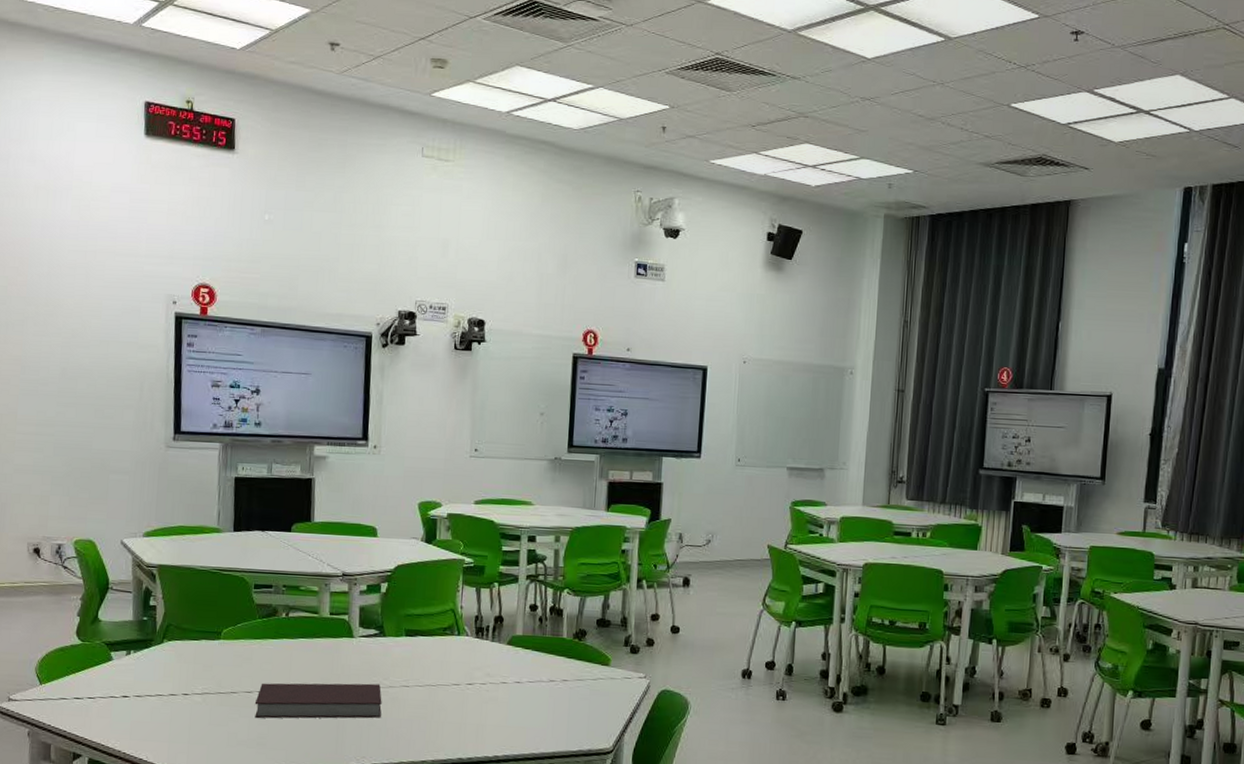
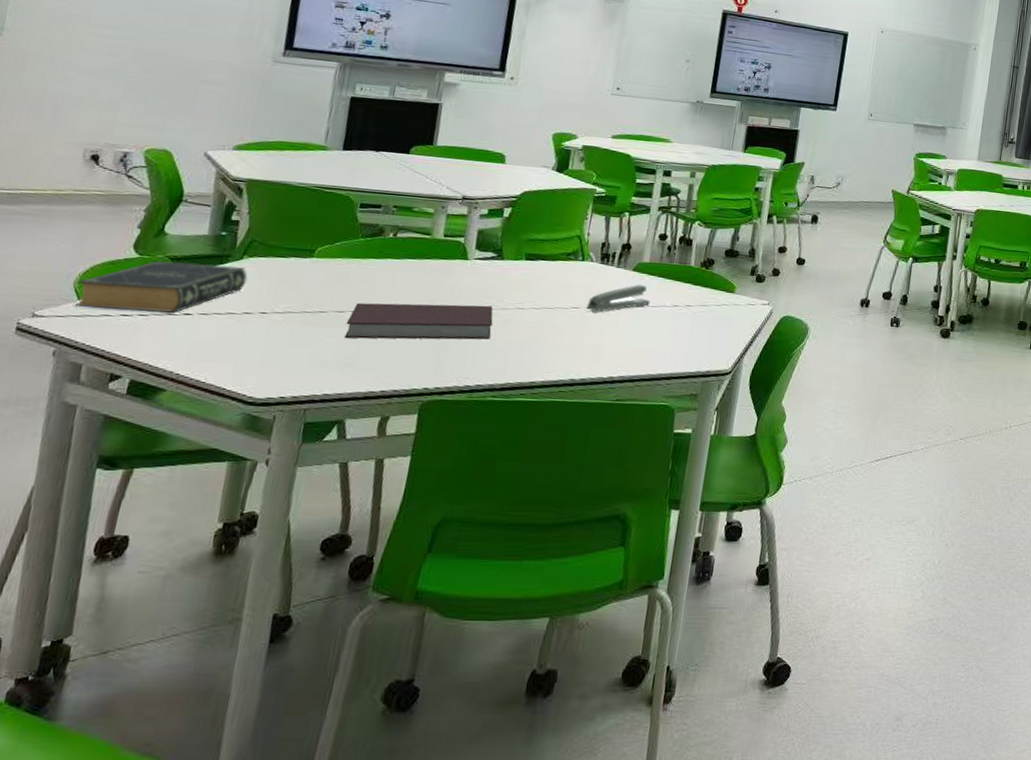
book: none [37,646,169,696] -> present [74,261,248,314]
stapler: none [467,659,527,688] -> present [586,284,651,312]

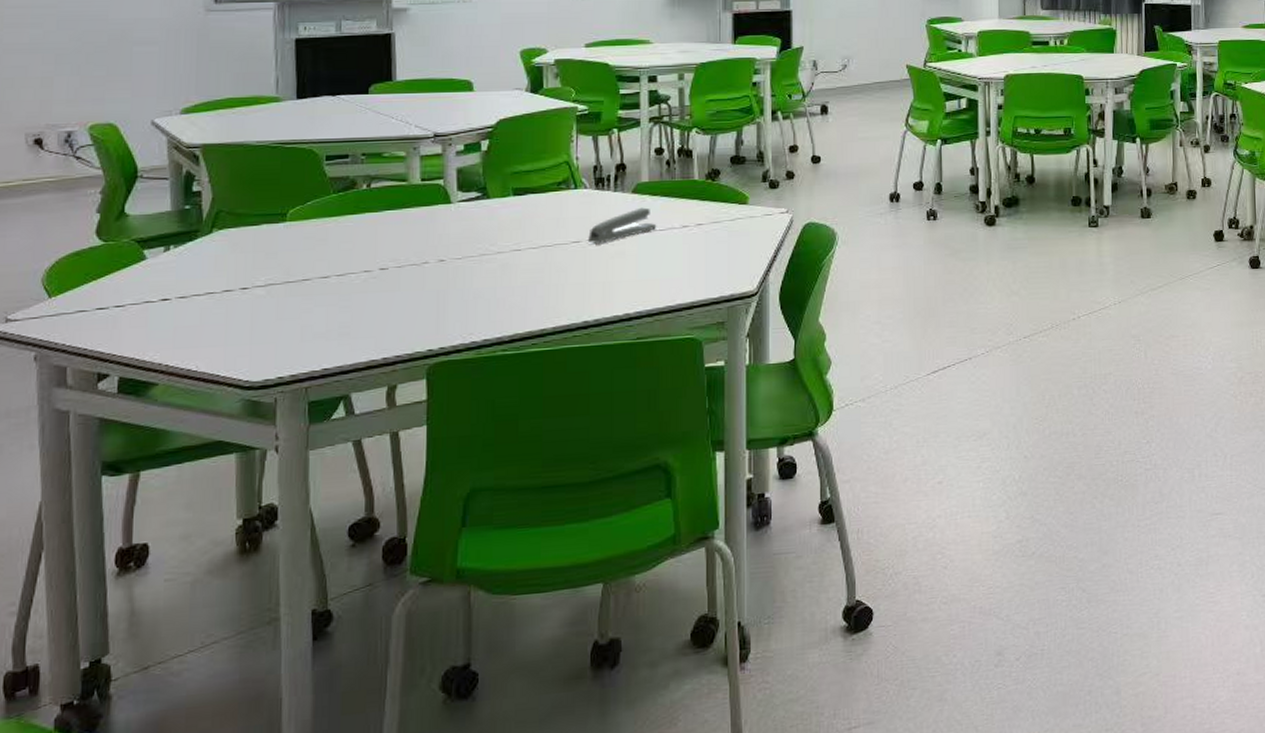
book: present [74,261,248,314] -> none [44,242,221,306]
notebook: present [344,302,493,340] -> none [333,251,490,305]

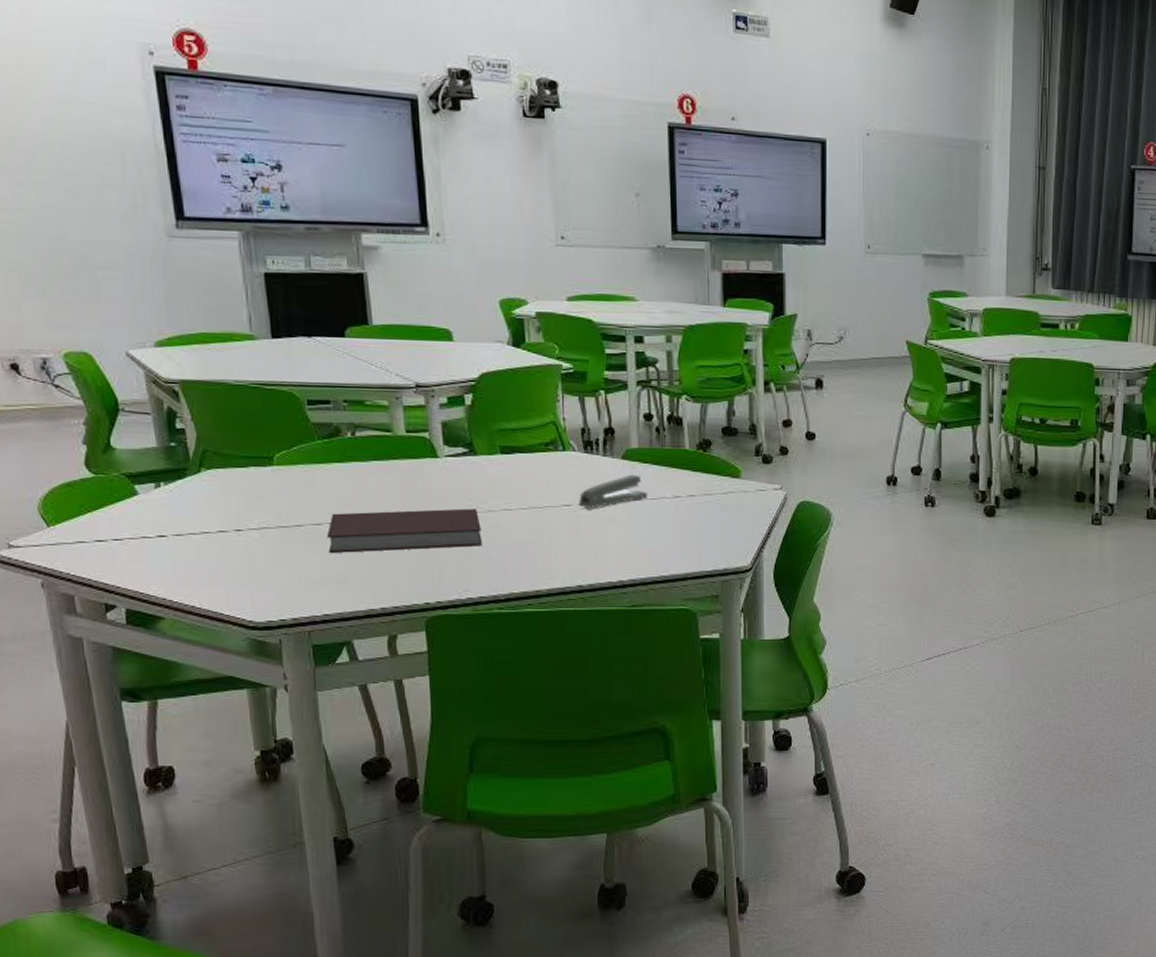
notebook: none [333,251,490,305] -> present [326,508,482,553]

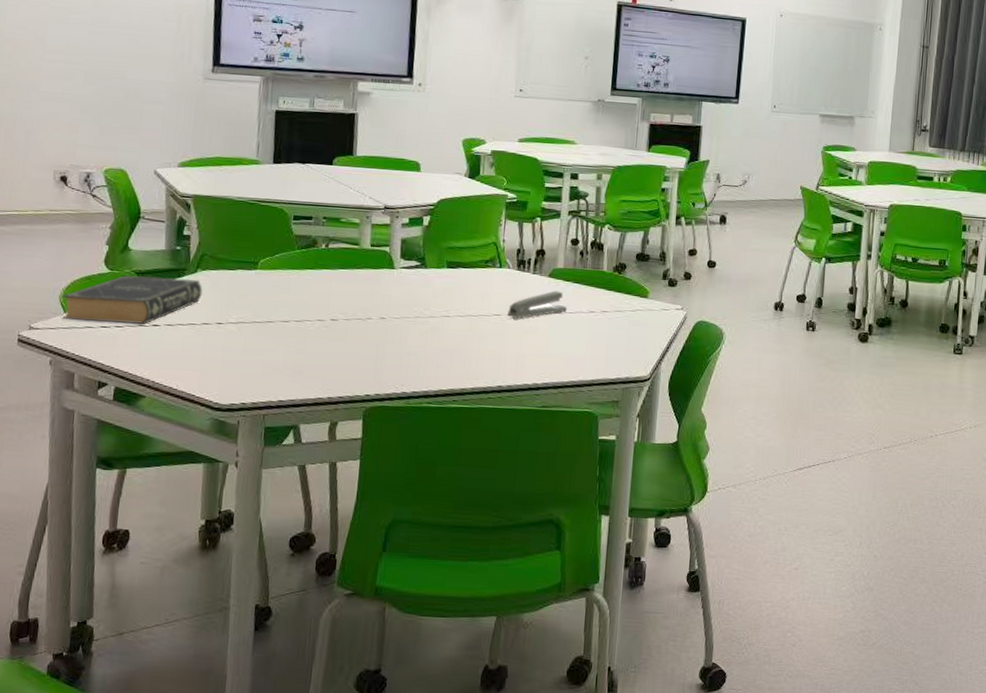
book: none [40,479,212,537] -> present [61,275,203,325]
notebook: present [326,508,482,553] -> none [291,312,422,348]

